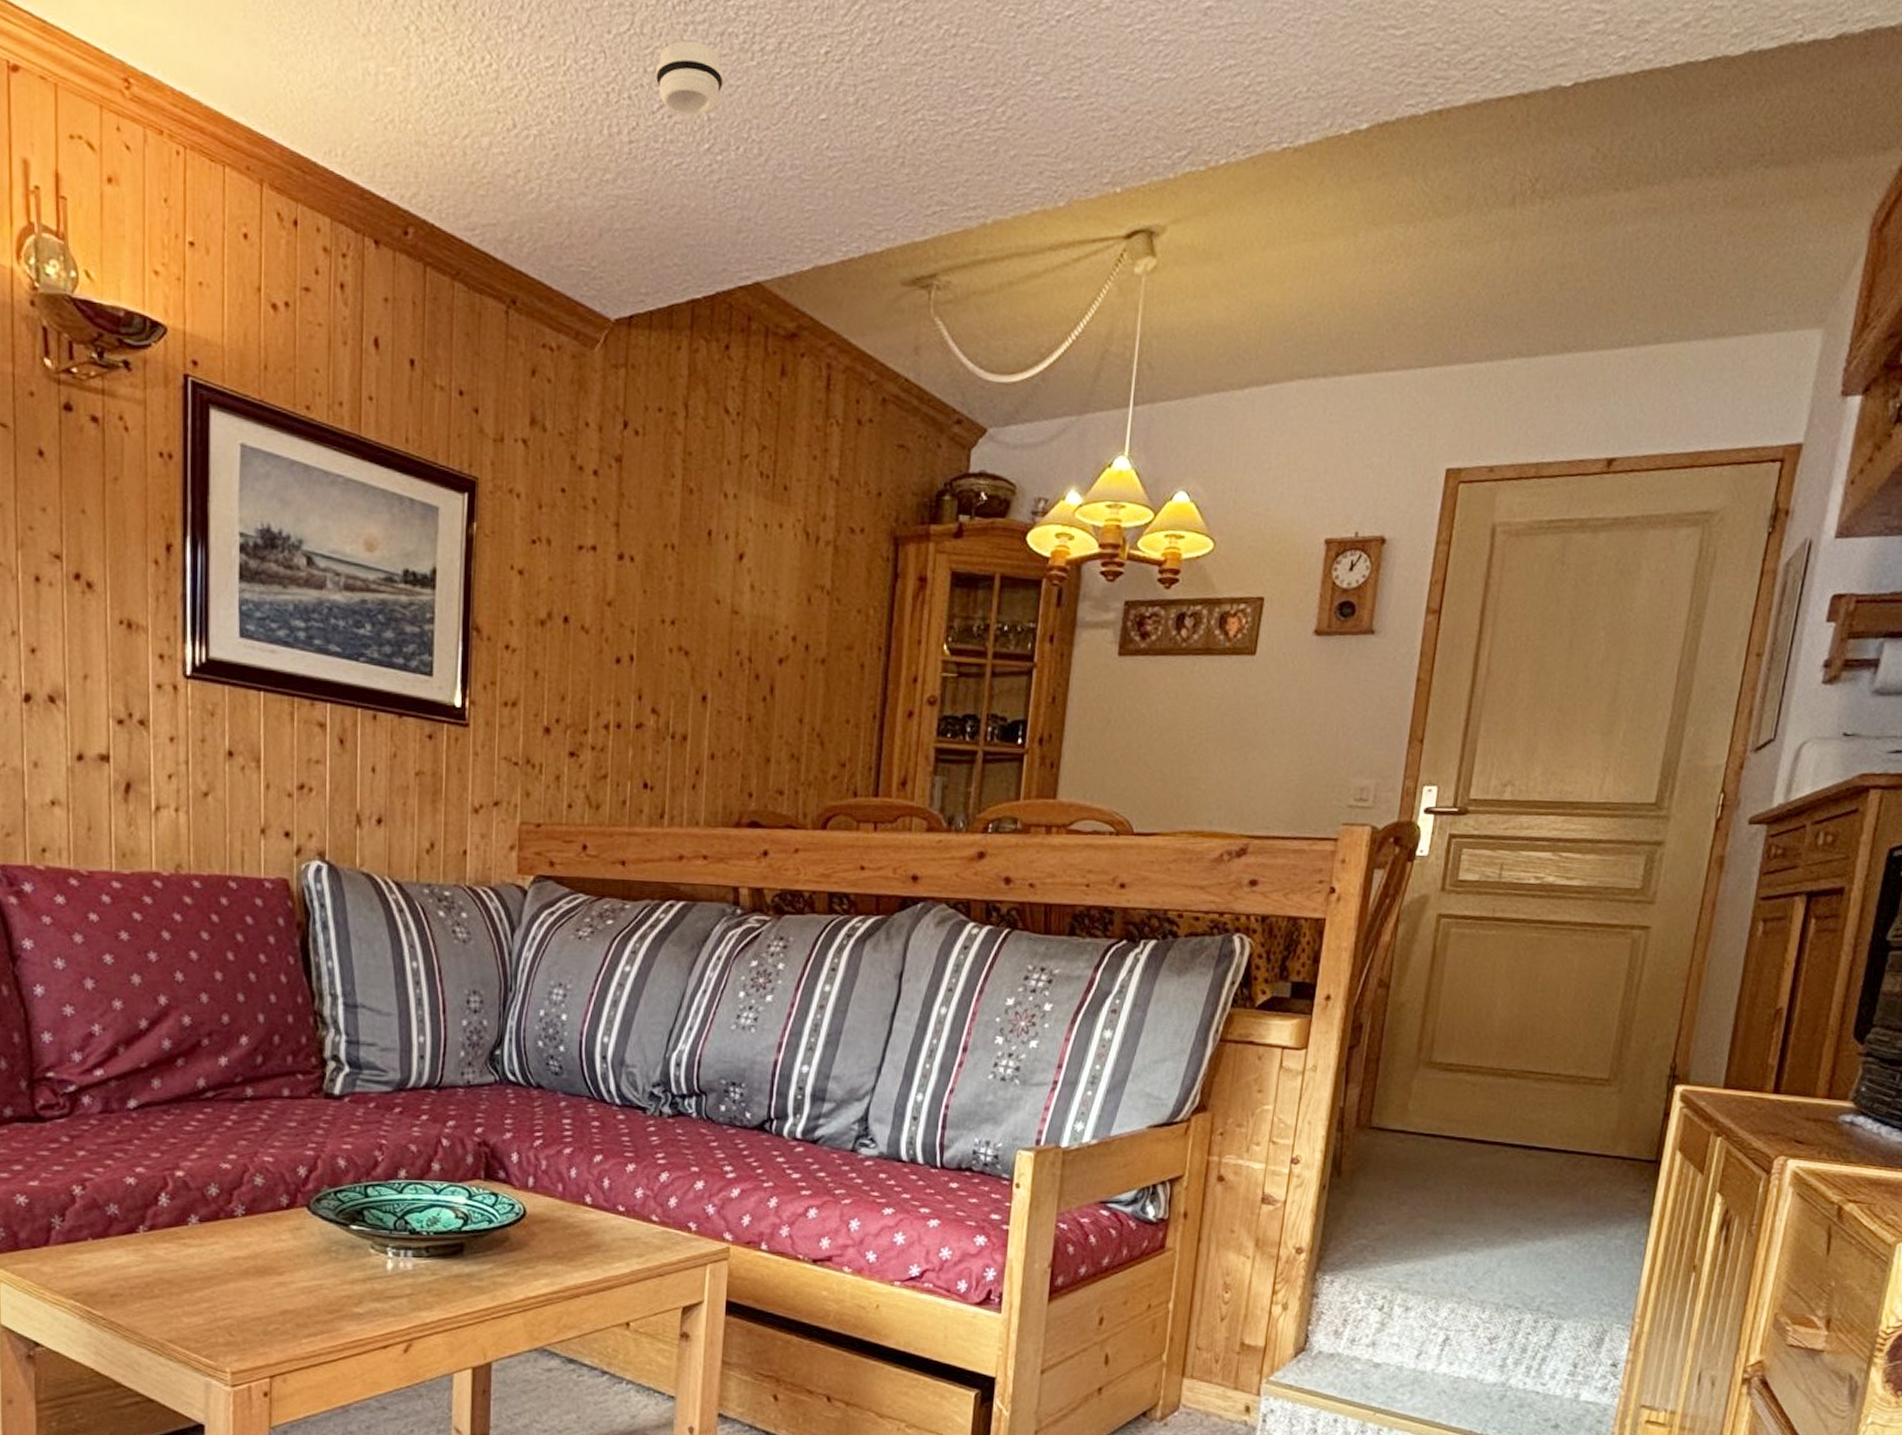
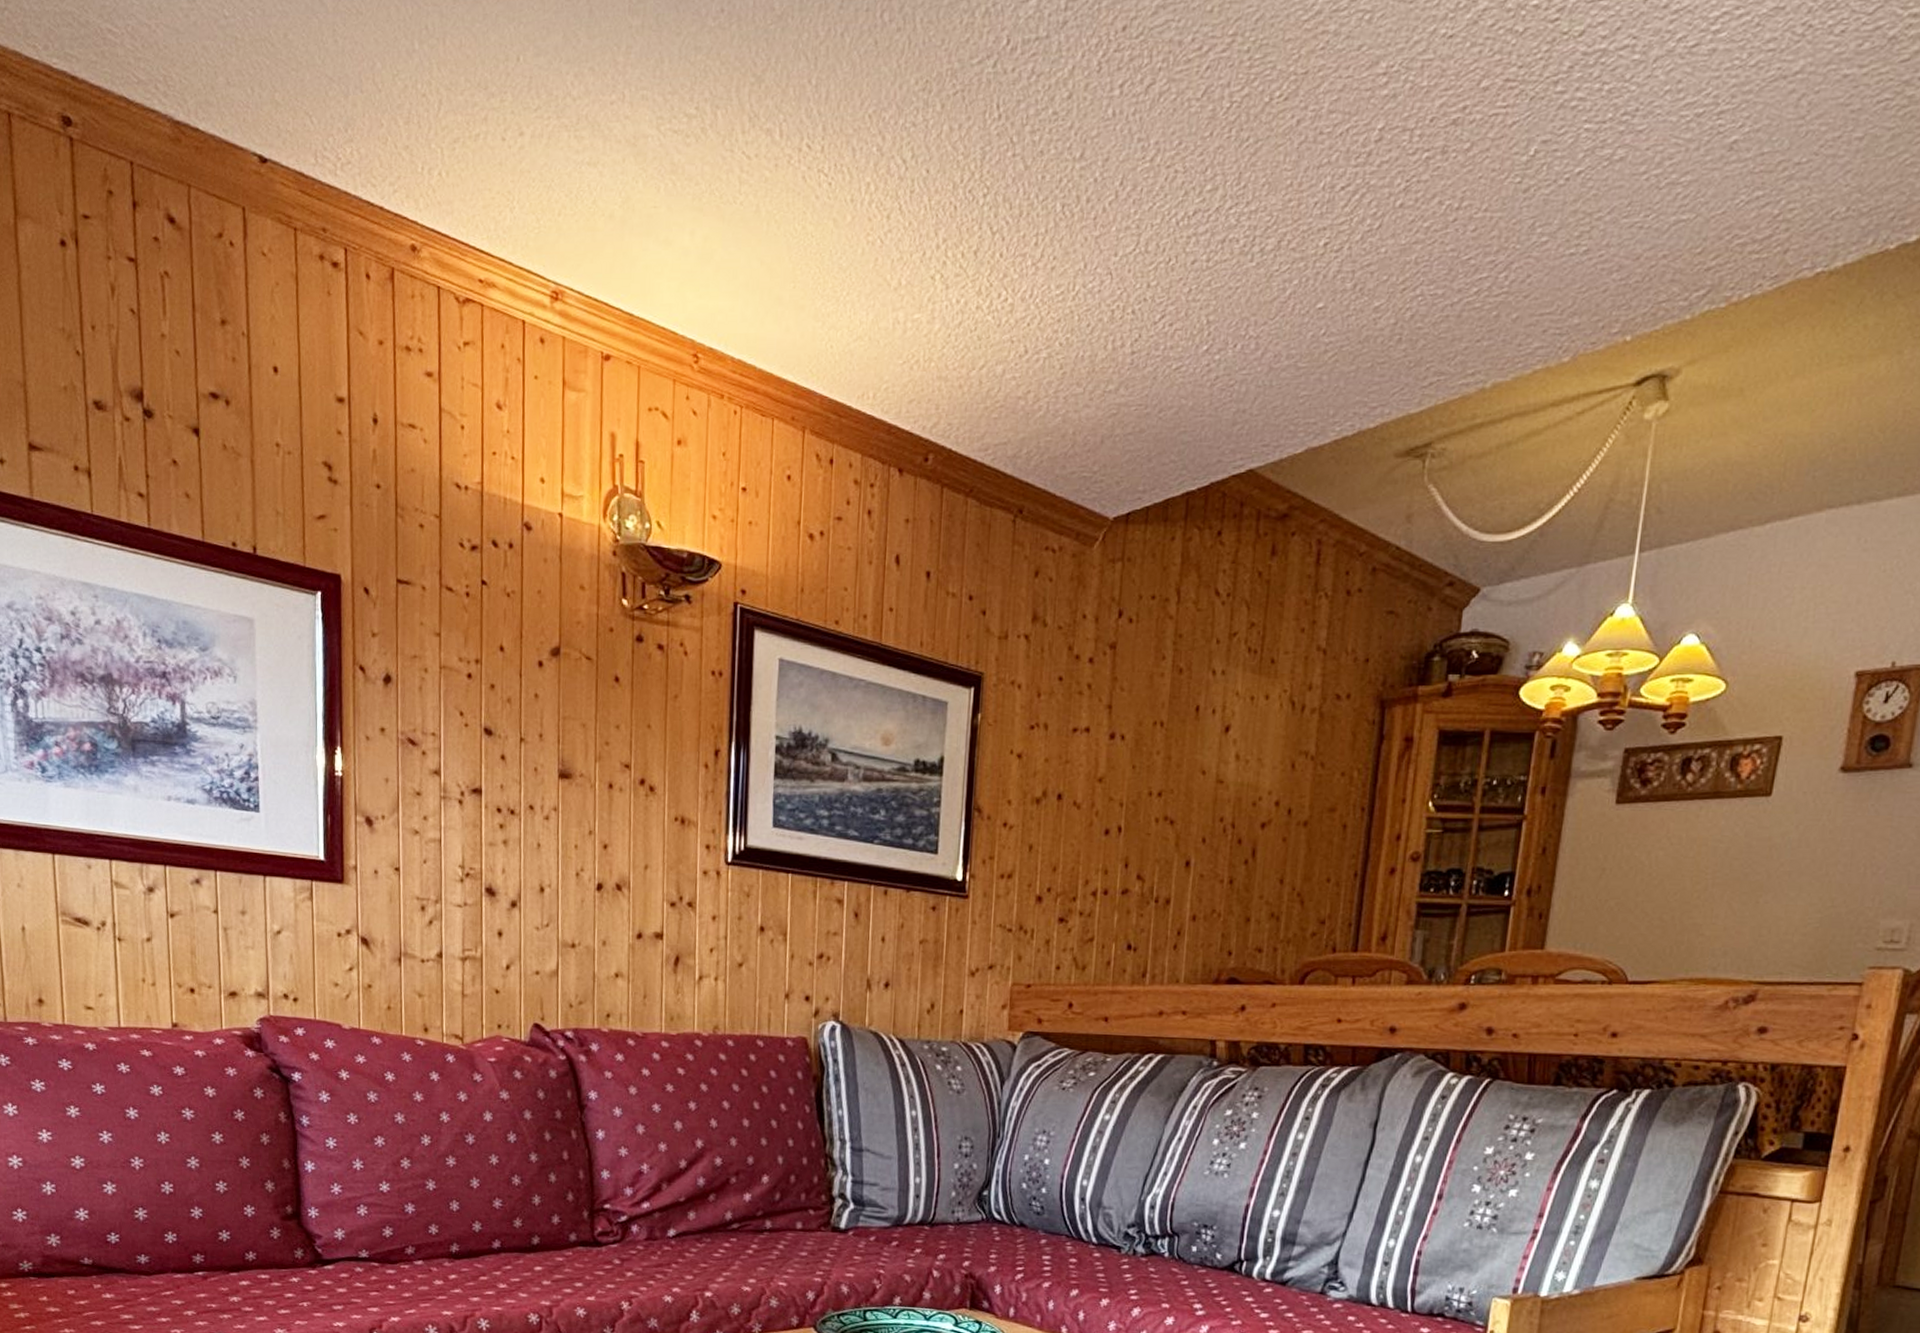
smoke detector: present [655,40,724,117] -> none [1157,252,1224,322]

